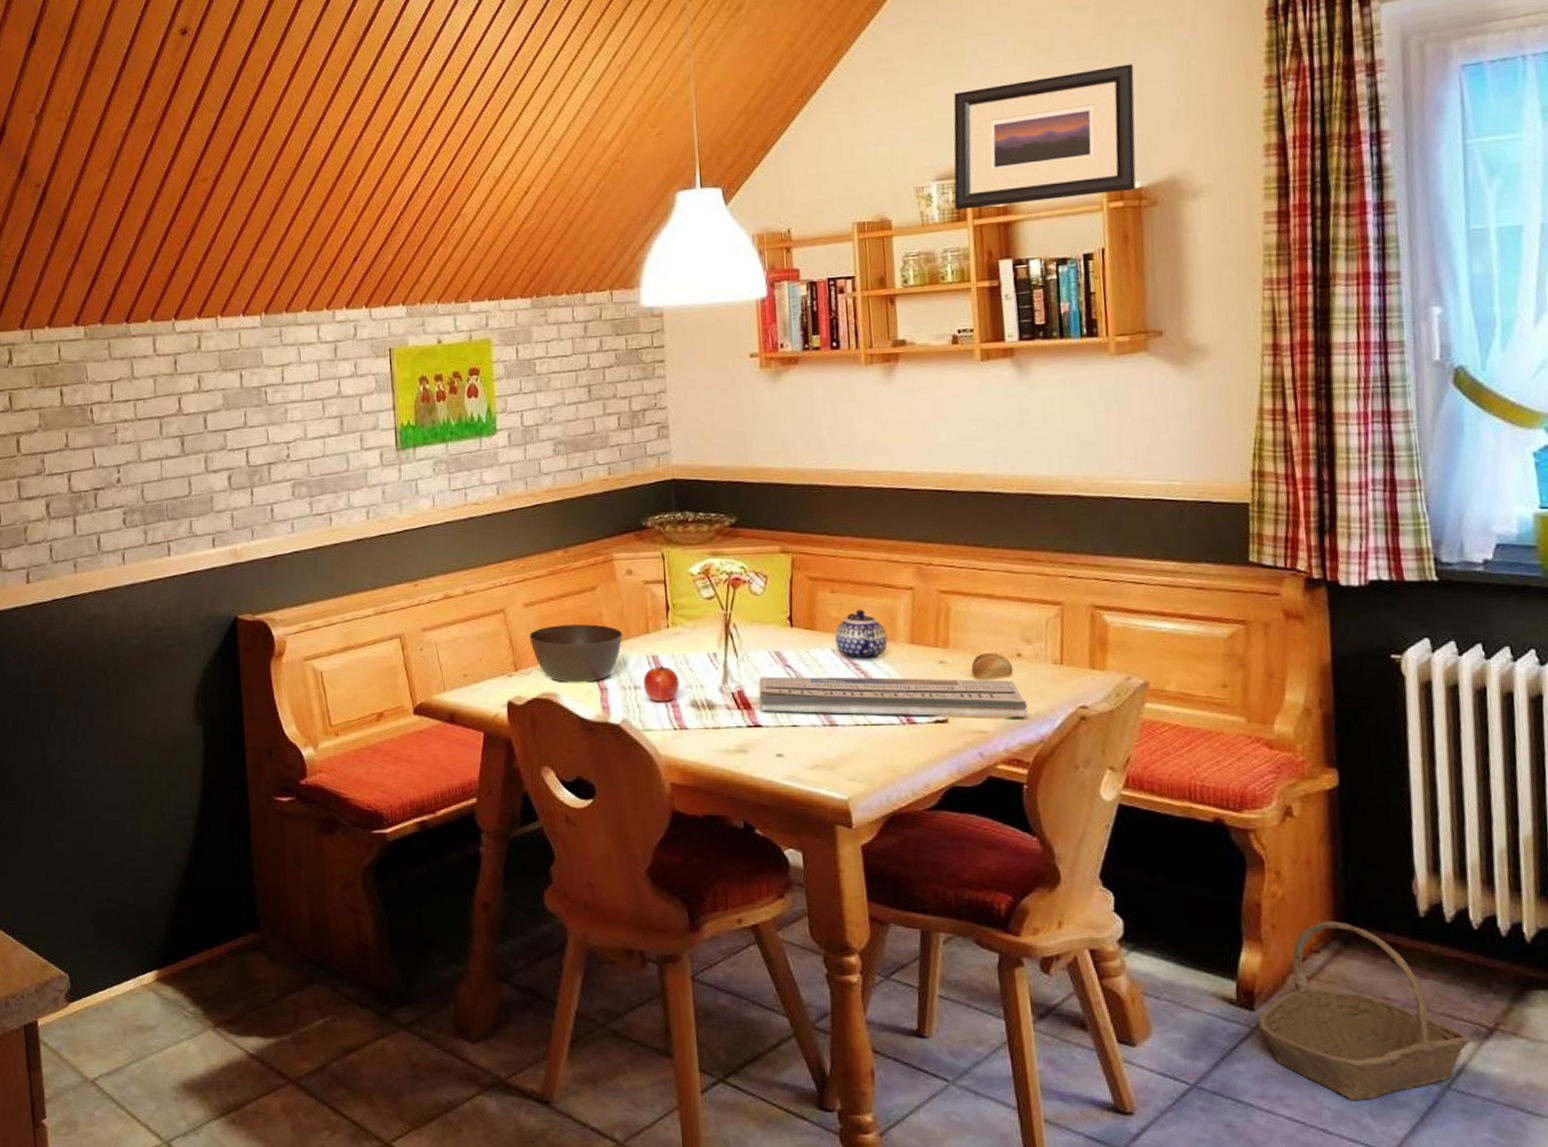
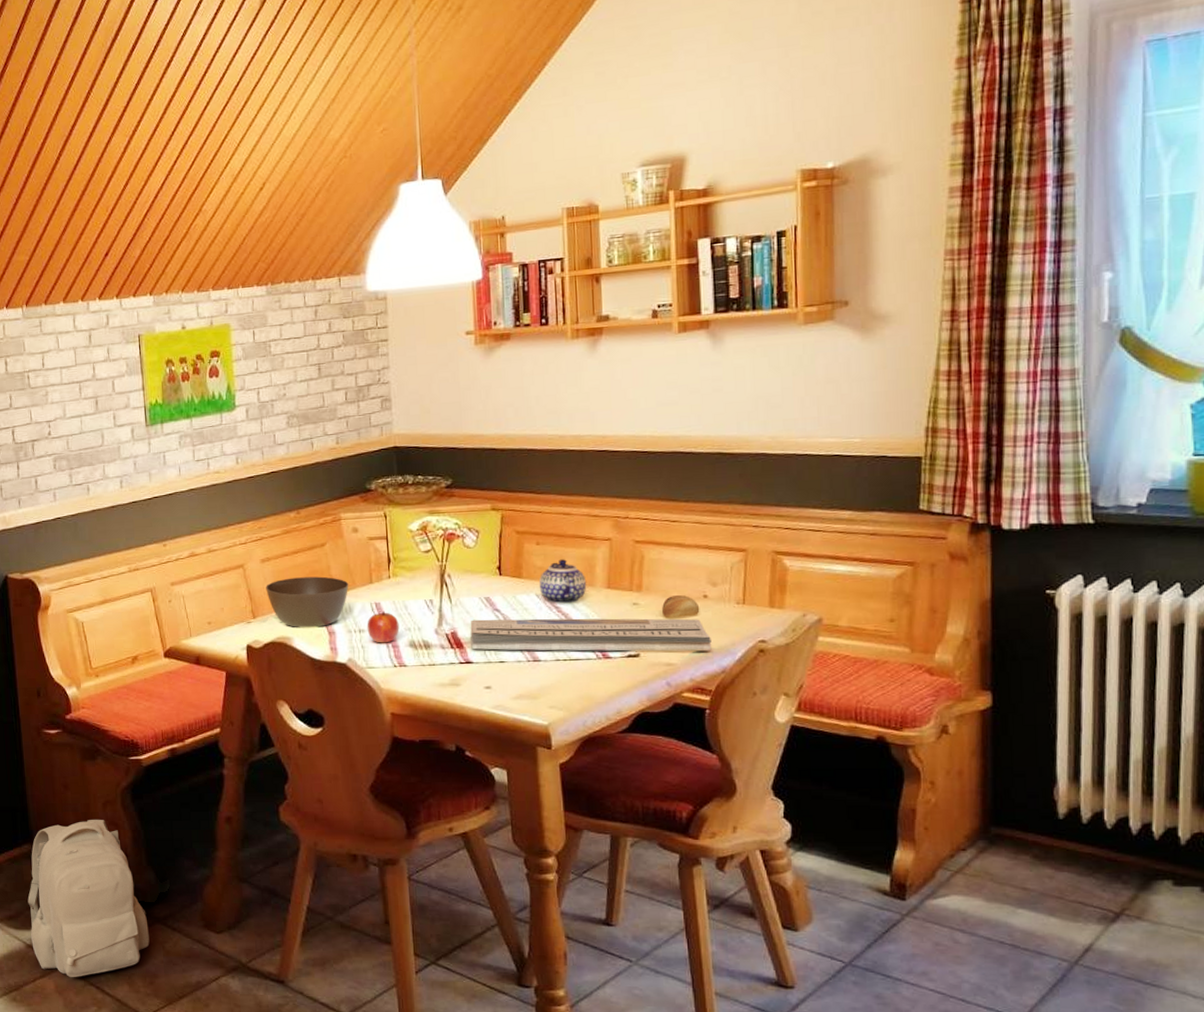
backpack: none [251,904,393,1095] -> present [27,820,150,977]
picture frame: present [953,64,1136,210] -> none [657,50,831,194]
basket: present [1257,921,1470,1101] -> none [907,823,1097,975]

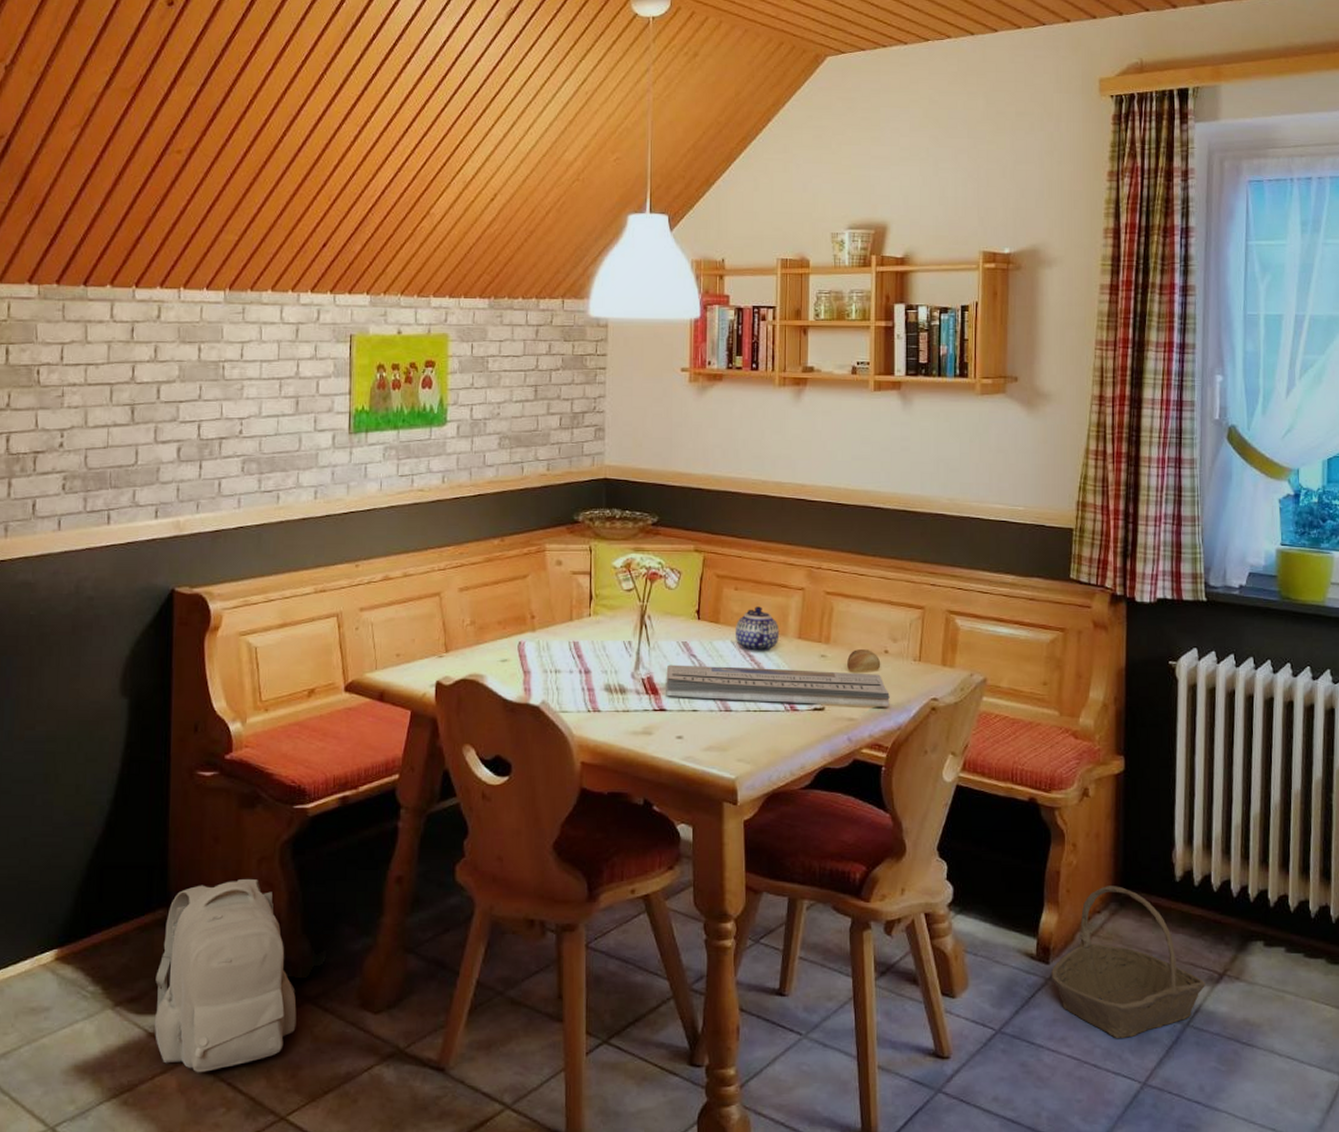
bowl: present [266,576,349,628] -> none [462,610,549,666]
fruit: present [367,611,400,643] -> none [563,651,596,686]
basket: none [907,823,1097,975] -> present [1050,886,1205,1039]

